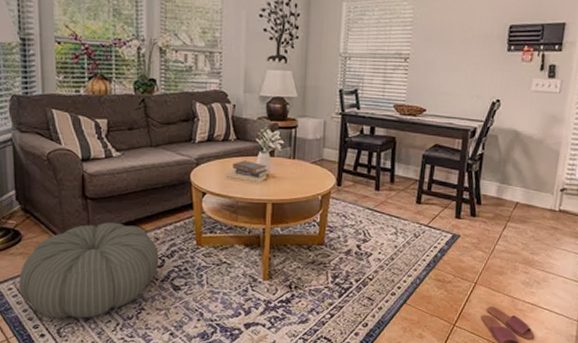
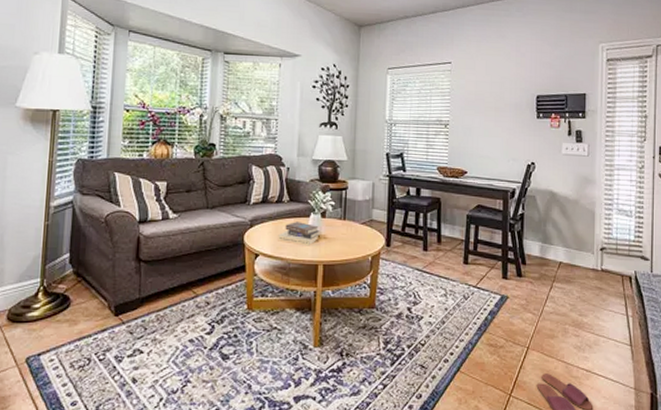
pouf: present [18,222,159,319] -> none [61,286,209,394]

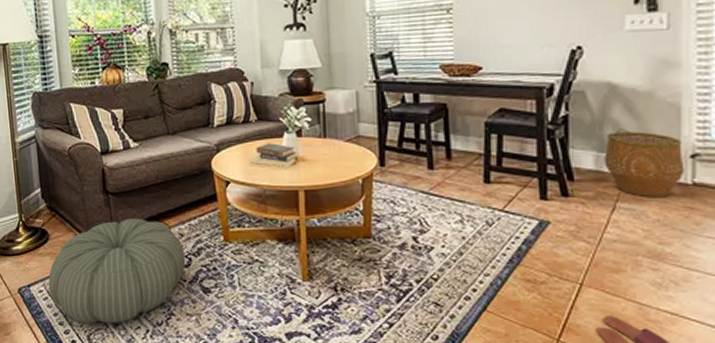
pouf: none [61,286,209,394] -> present [48,218,186,324]
basket: none [546,226,597,280] -> present [604,129,685,198]

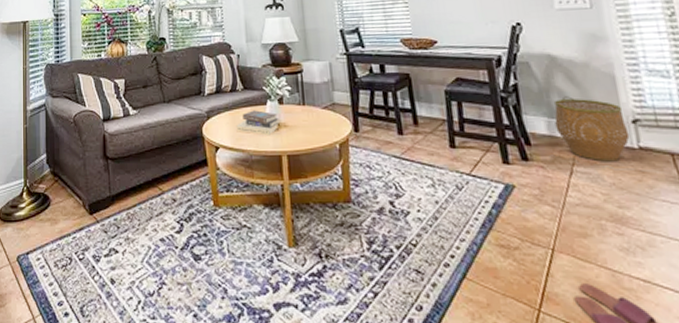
pouf: present [48,218,186,324] -> none [46,183,178,294]

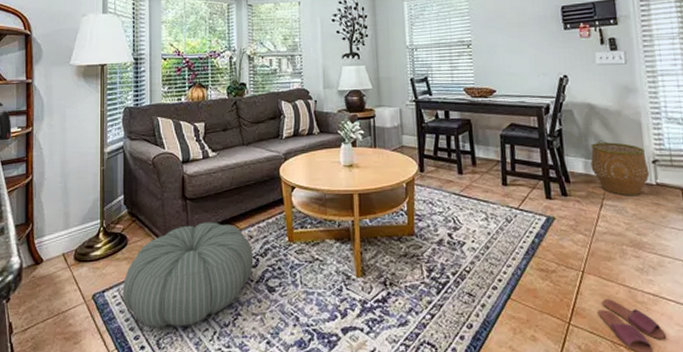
pouf: none [46,183,178,294] -> present [122,222,254,328]
books: present [235,110,280,136] -> none [311,152,352,176]

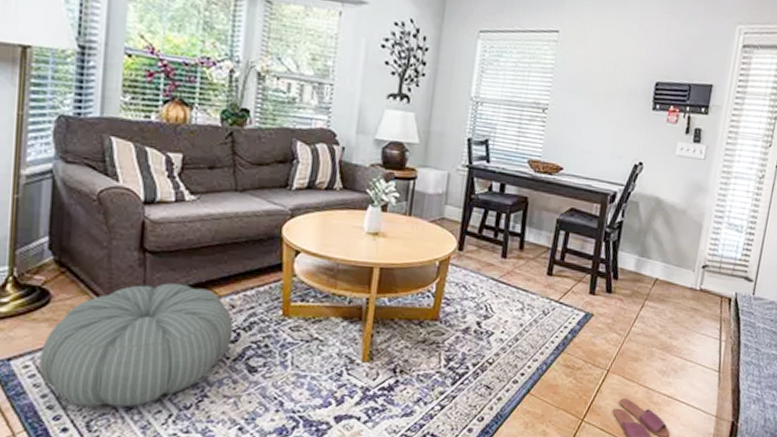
basket: present [591,140,650,196] -> none [642,238,698,300]

